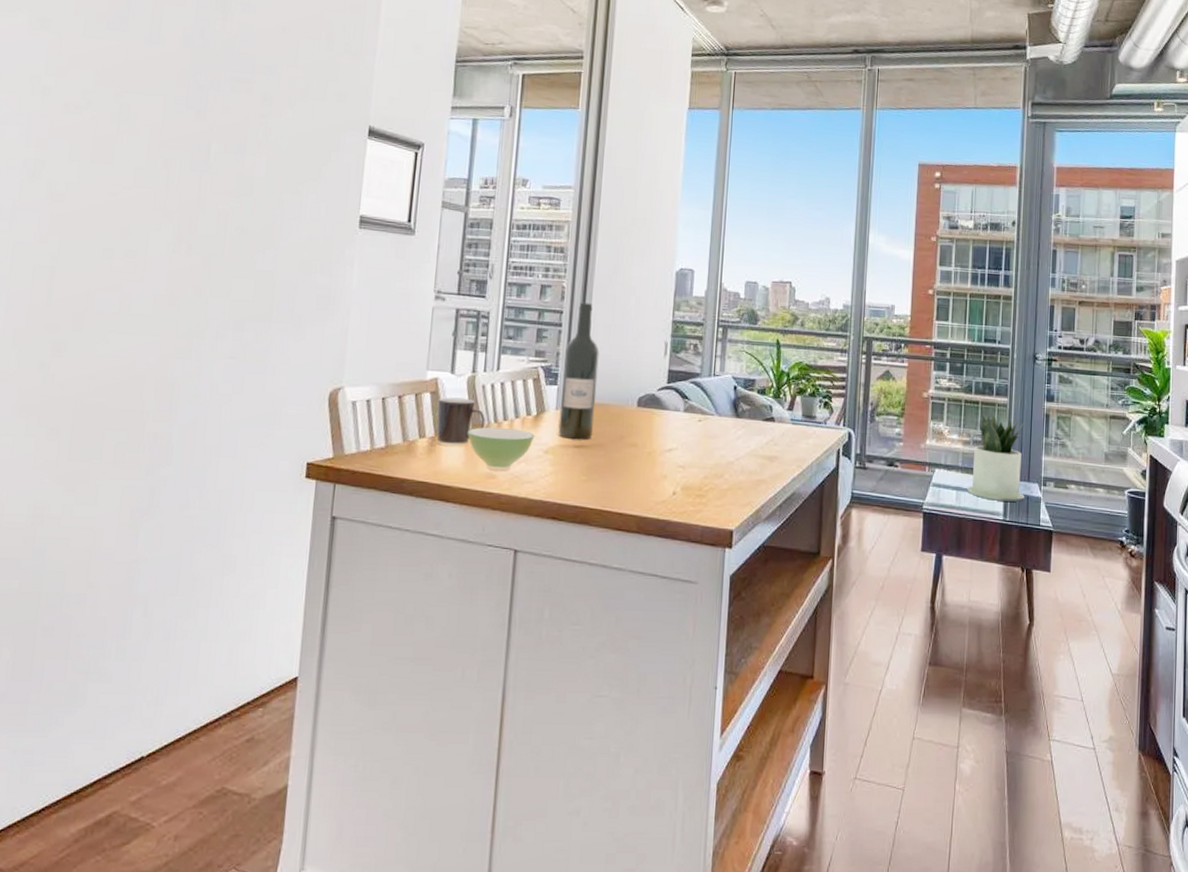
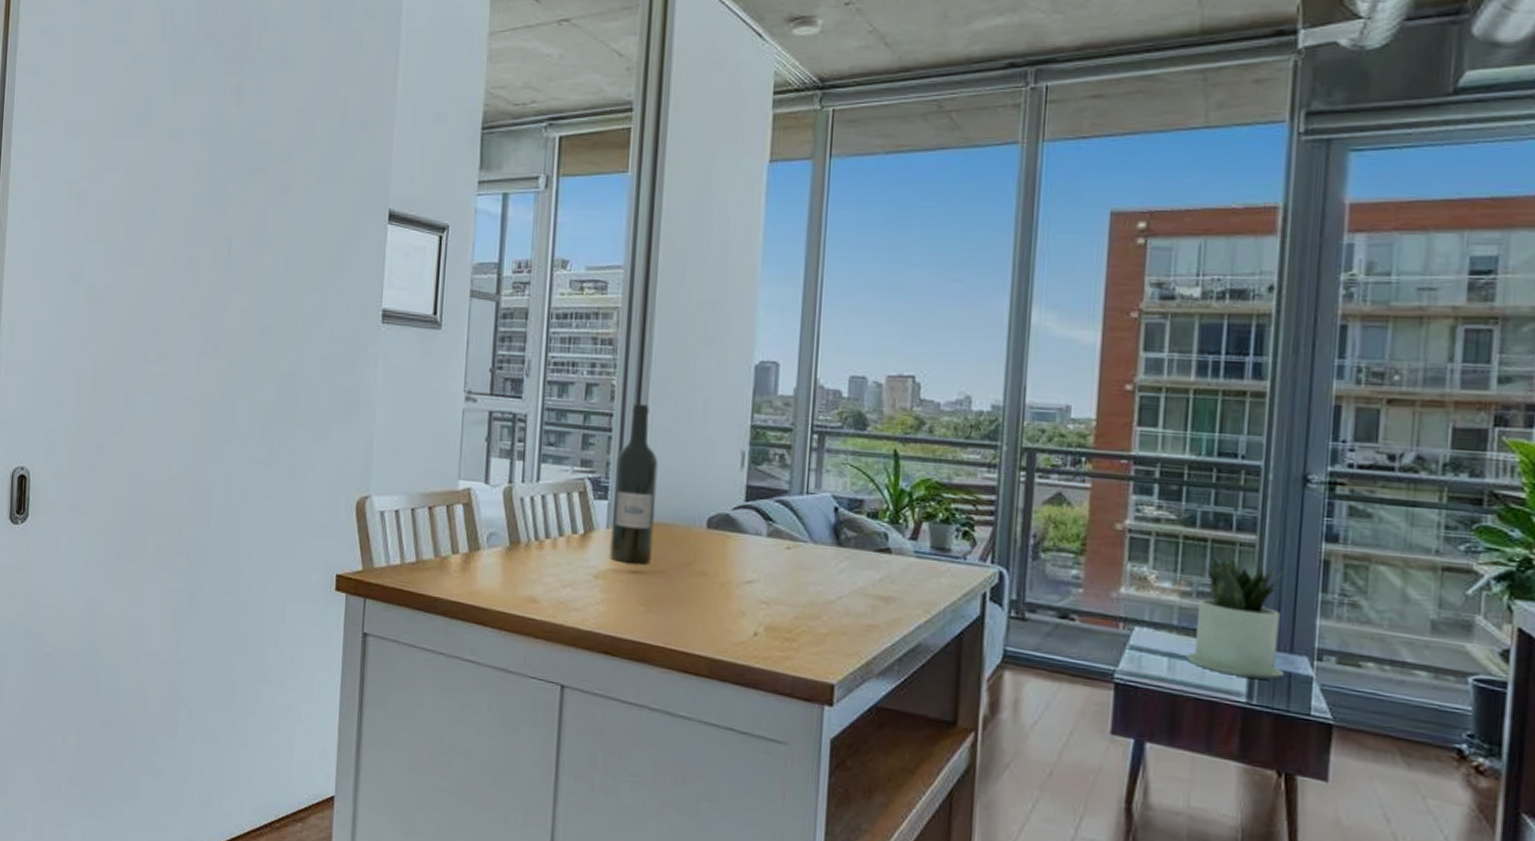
mug: present [436,397,485,447] -> none [470,510,524,566]
bowl: present [467,427,535,471] -> none [504,545,582,596]

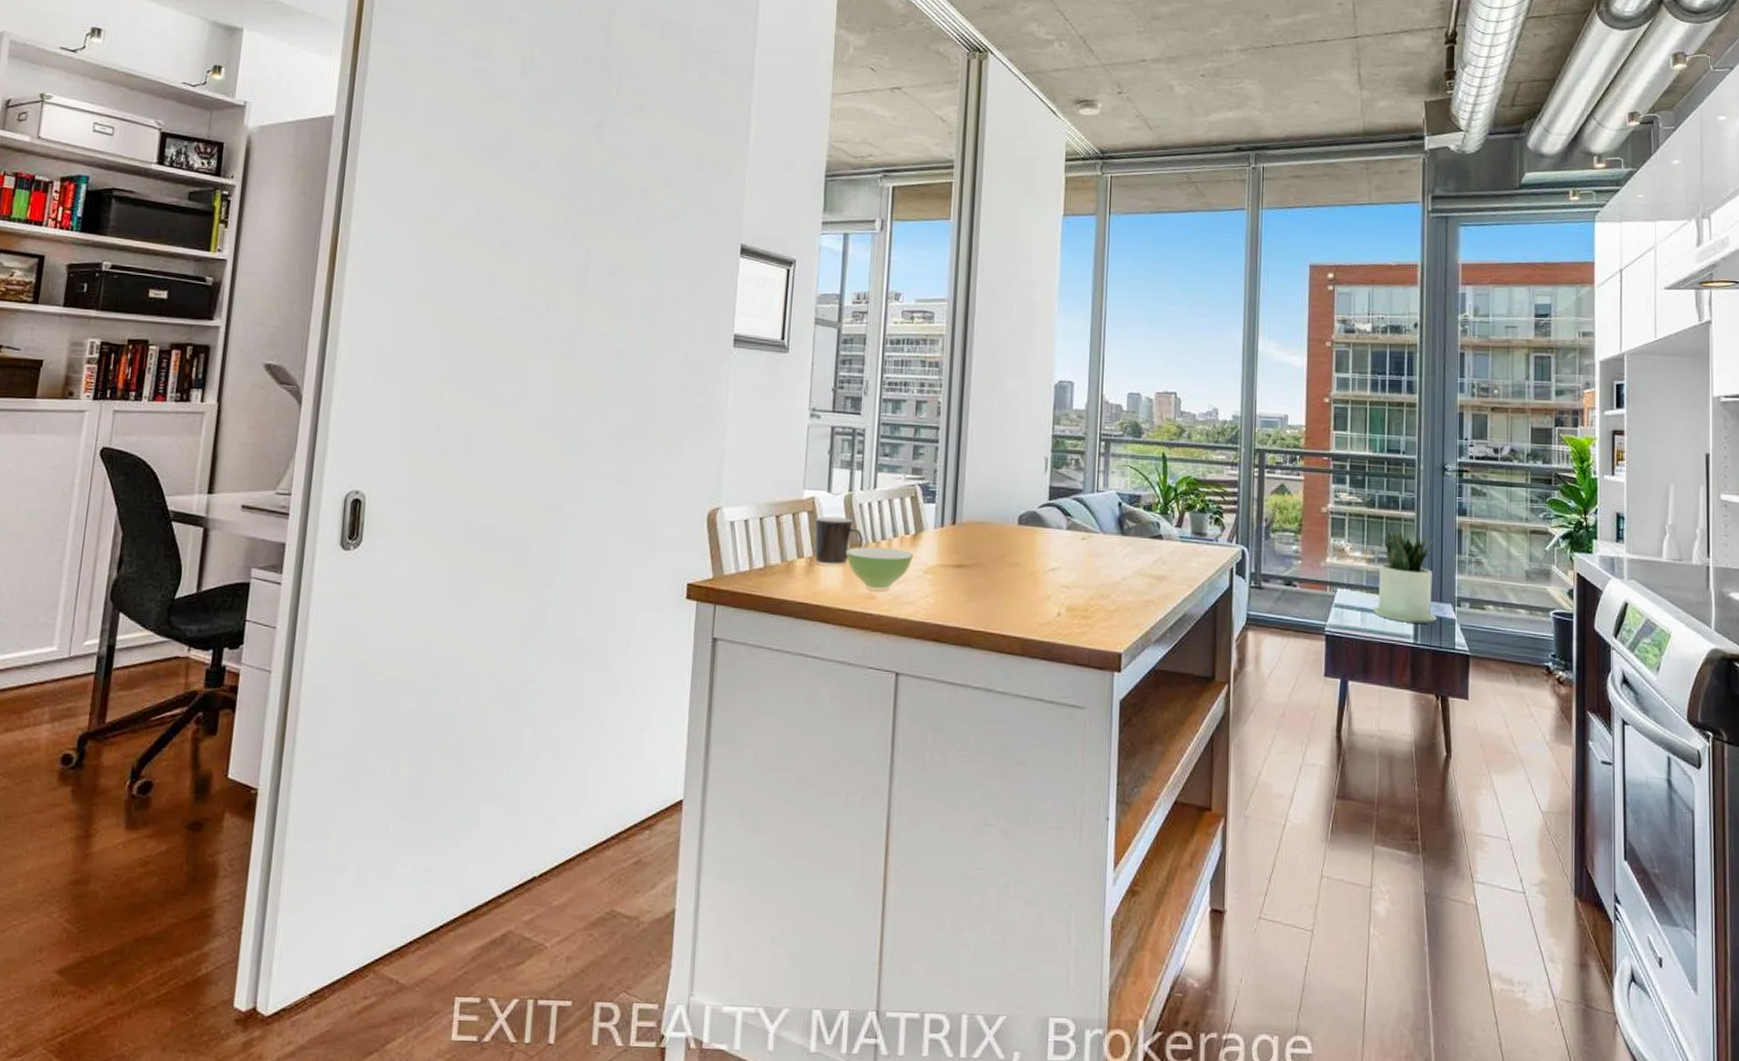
mug: none [470,510,524,566] -> present [814,516,863,567]
bowl: none [504,545,582,596] -> present [845,546,914,592]
wine bottle: present [609,403,658,564] -> none [937,418,978,559]

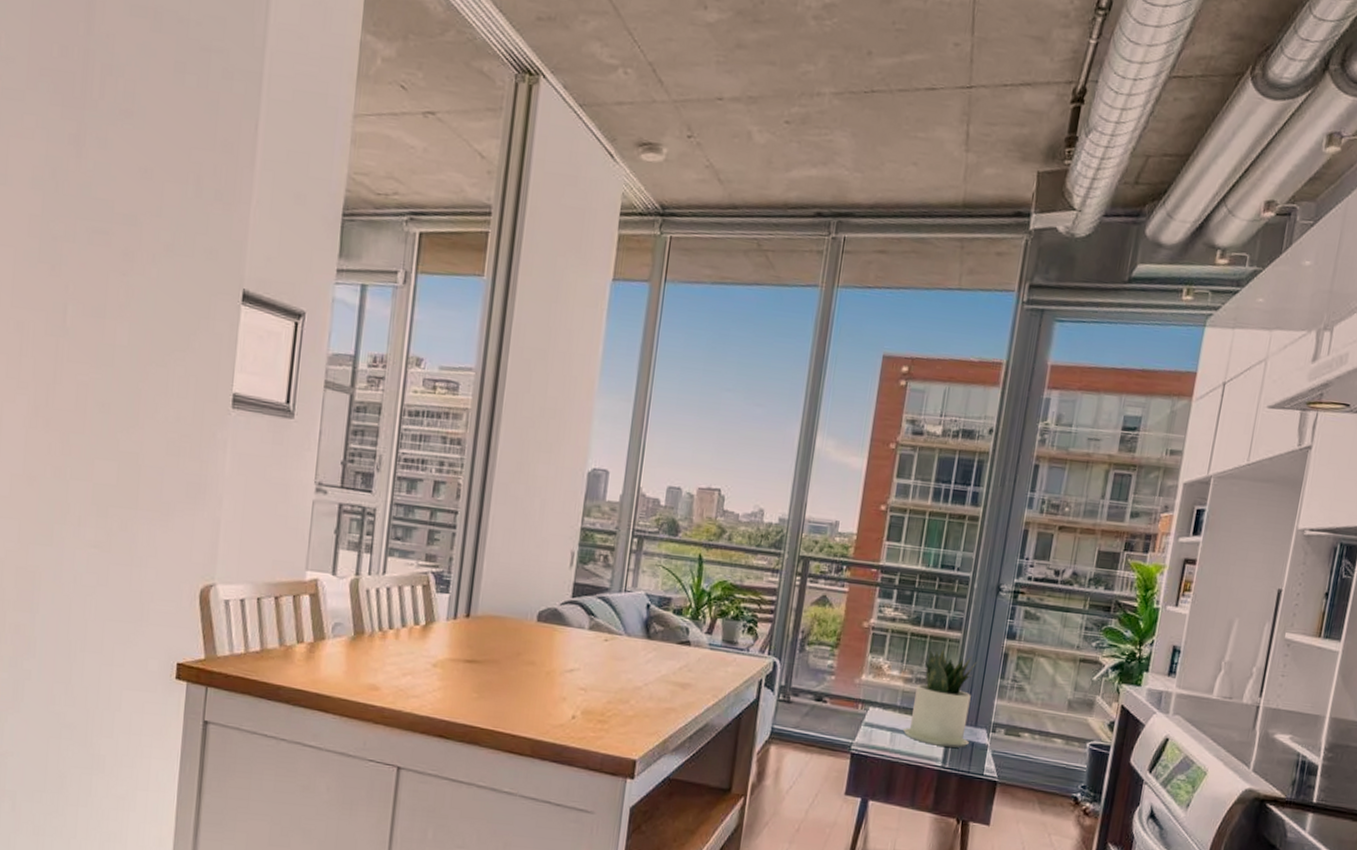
mug: present [814,516,863,567] -> none [315,600,369,655]
bowl: present [845,546,914,592] -> none [349,635,423,684]

